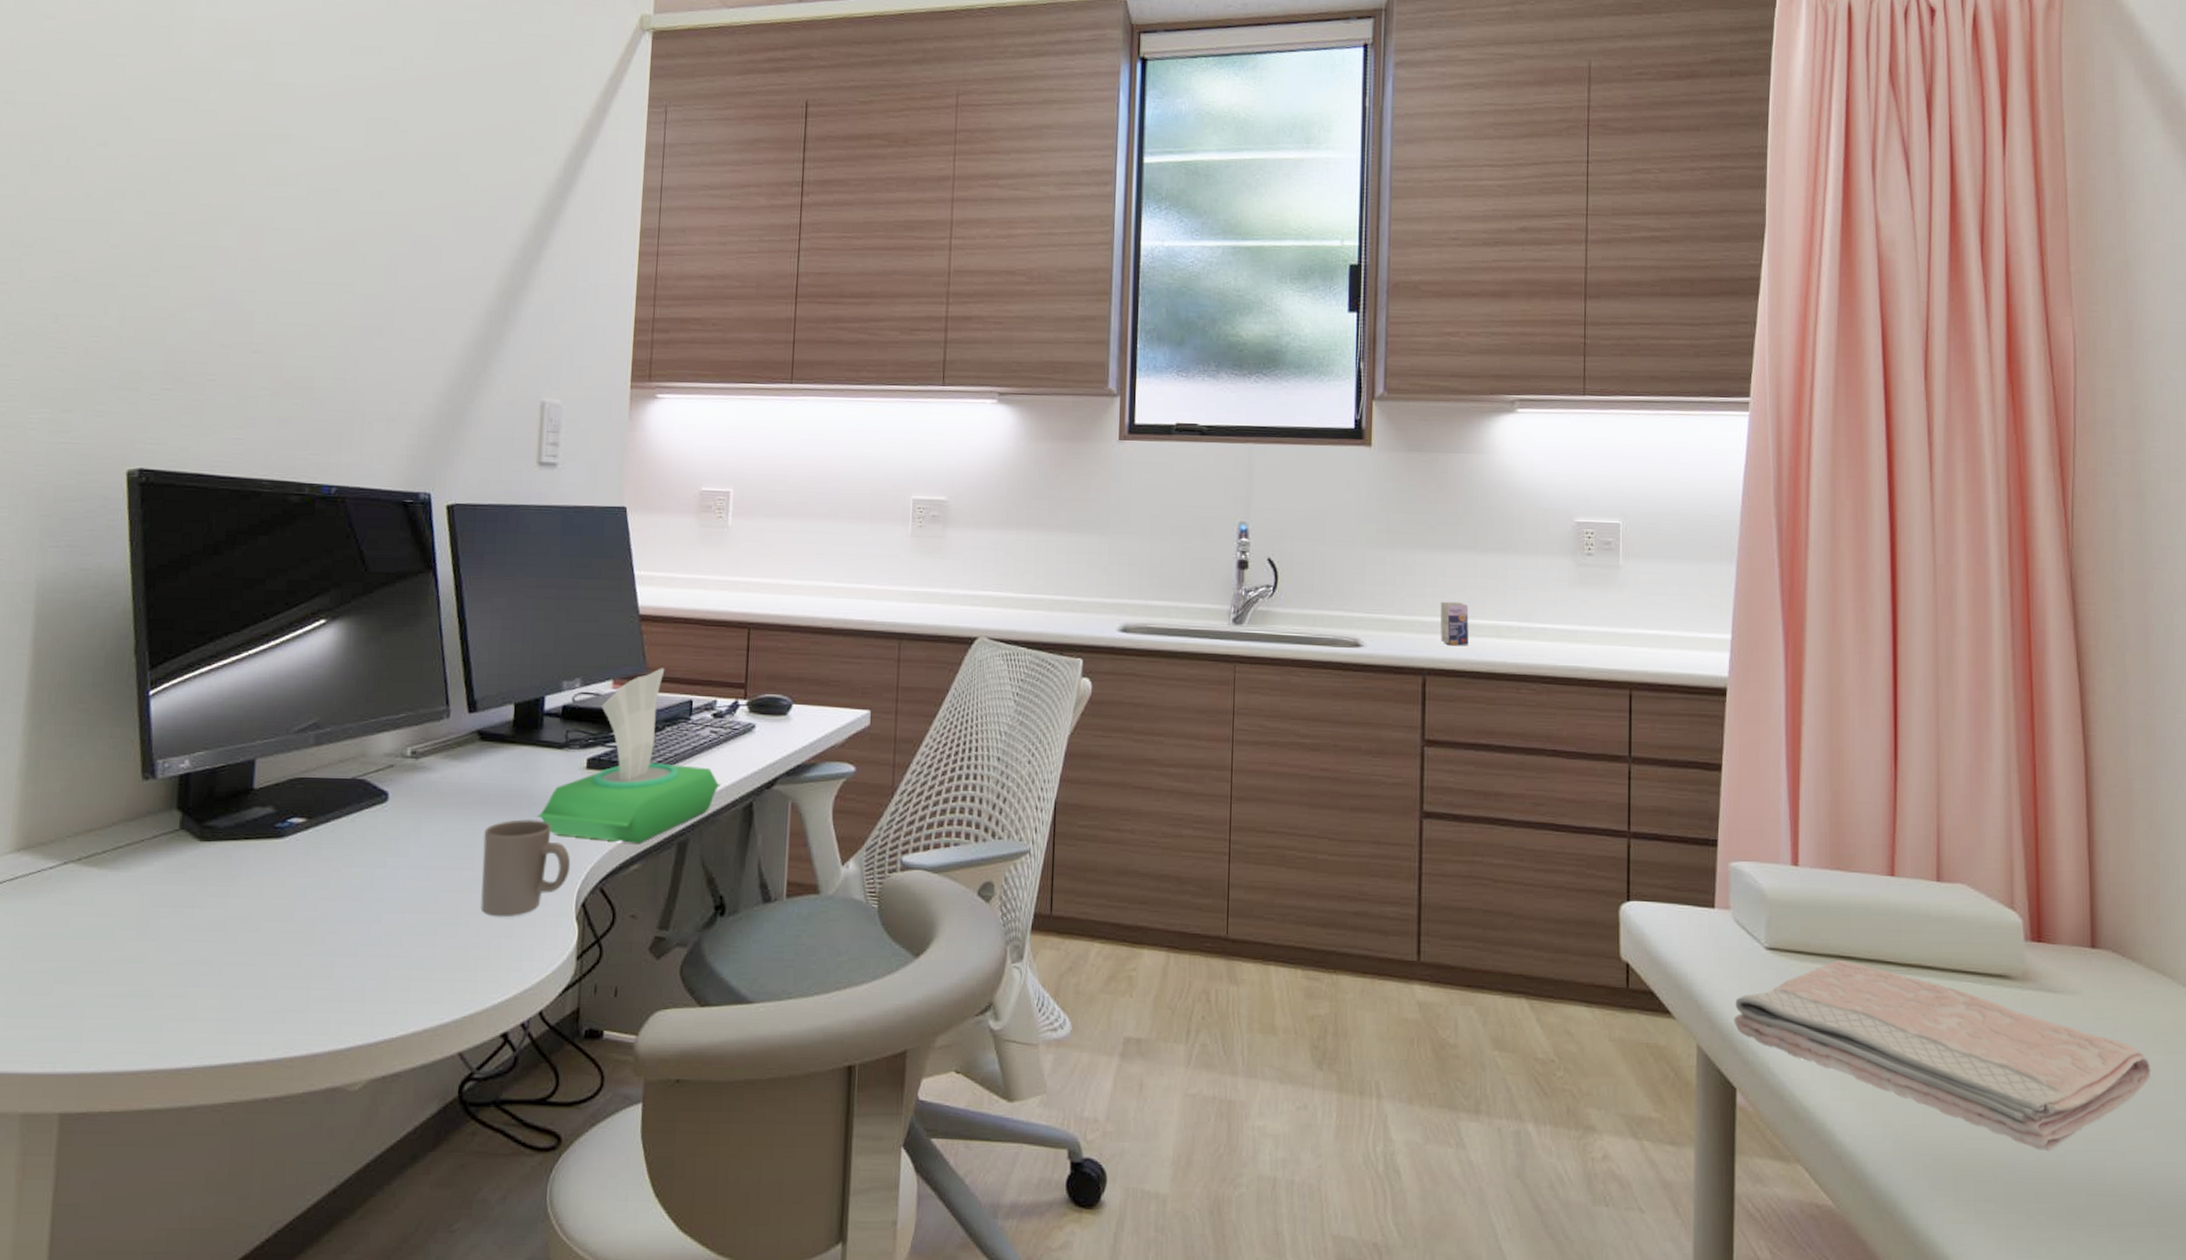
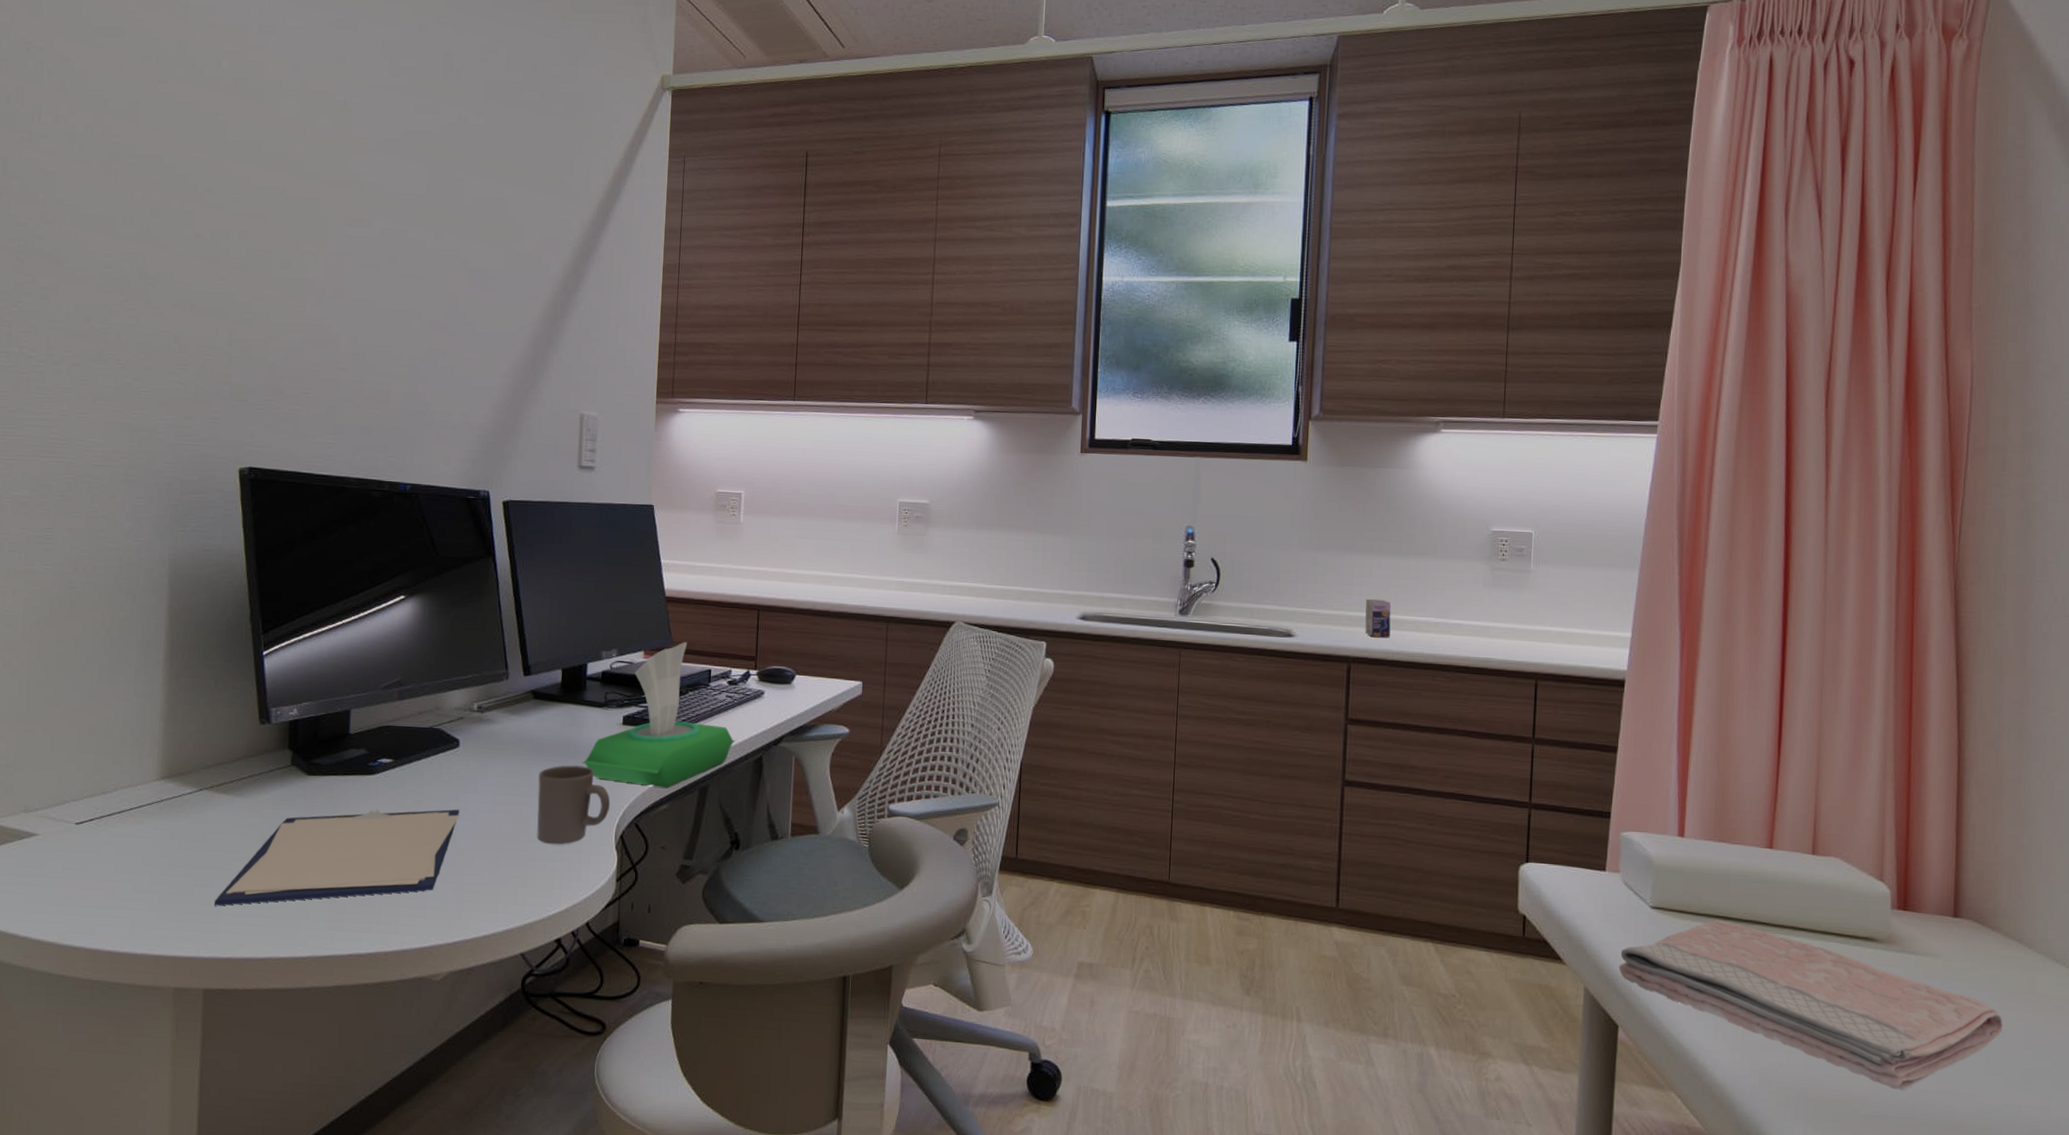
notepad: none [76,877,387,1008] -> present [214,809,460,906]

